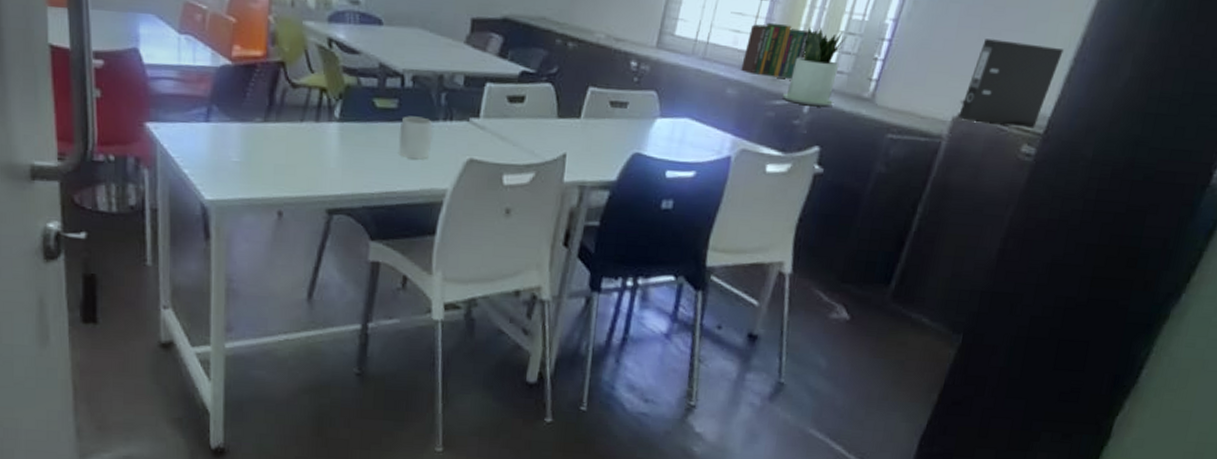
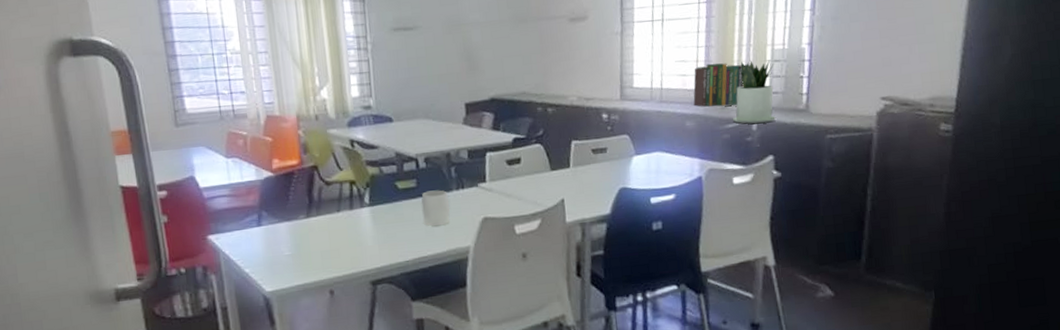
binder: present [958,39,1064,128] -> none [881,42,953,113]

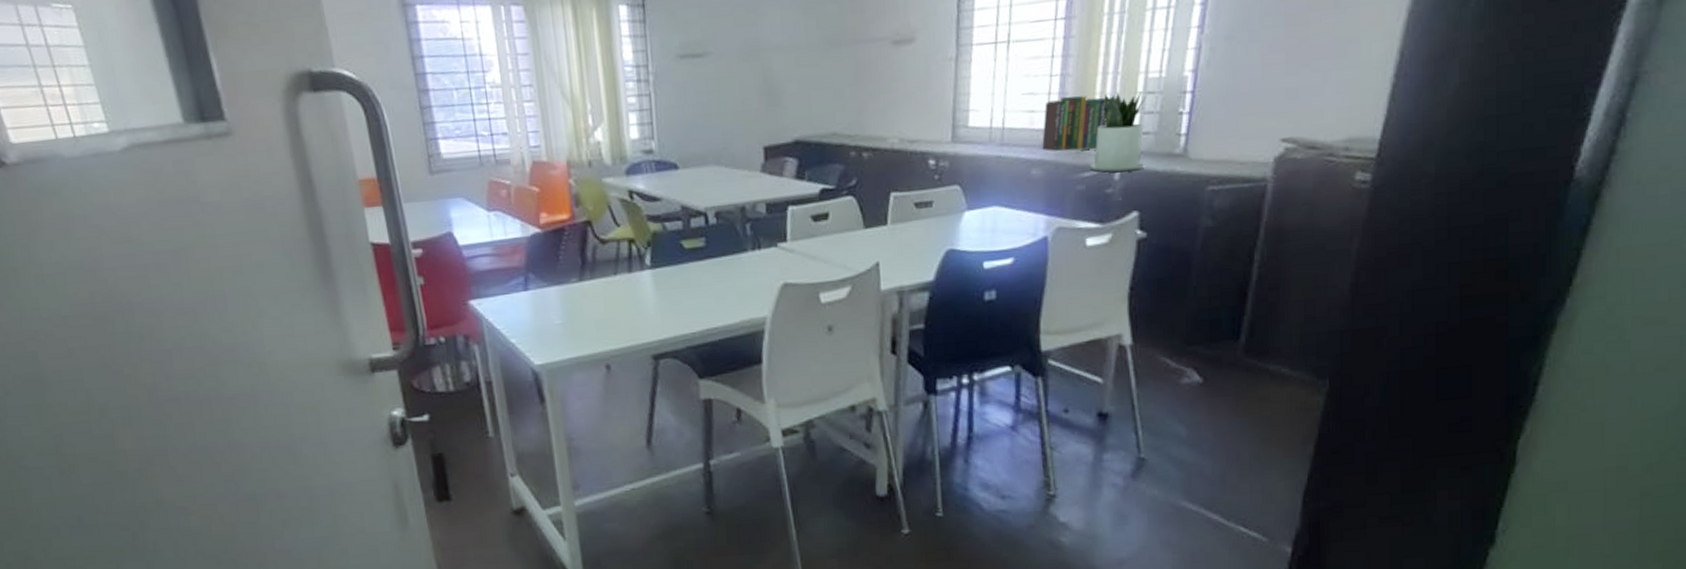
mug: present [421,190,450,227] -> none [710,250,744,293]

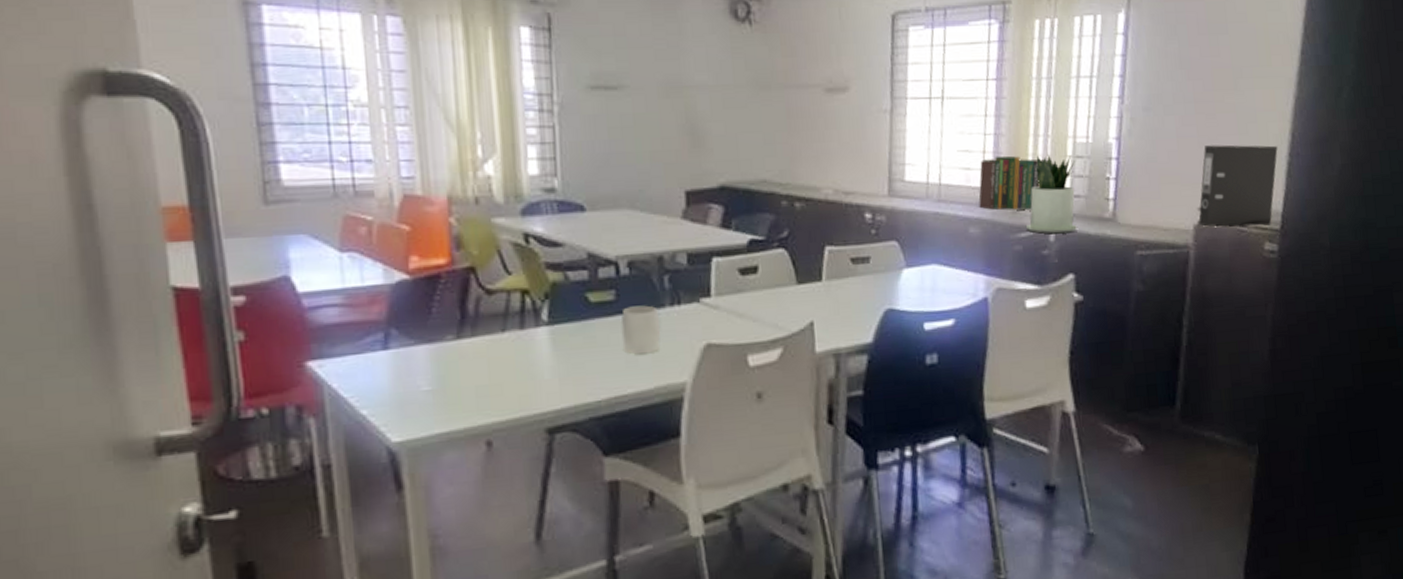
mug: none [710,250,744,293] -> present [620,305,661,355]
binder: none [1280,67,1381,158] -> present [1198,145,1278,227]

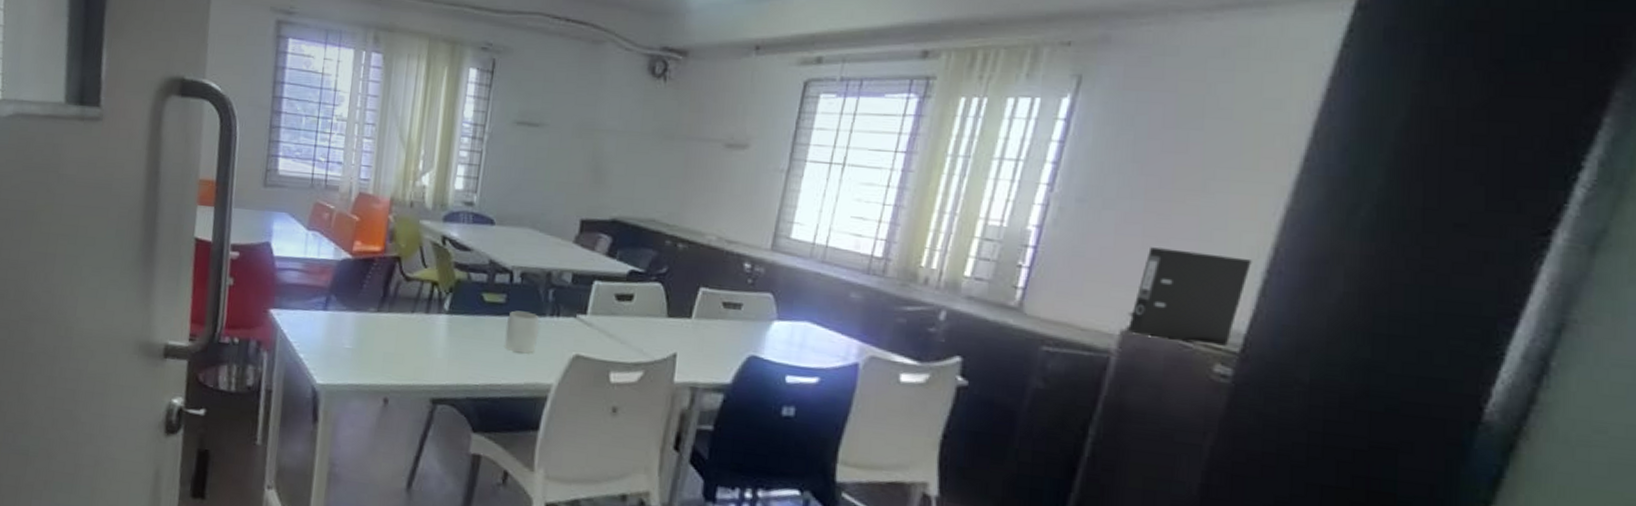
books: present [978,155,1043,211] -> none [865,227,945,286]
planter: present [1025,155,1078,234] -> none [913,232,983,315]

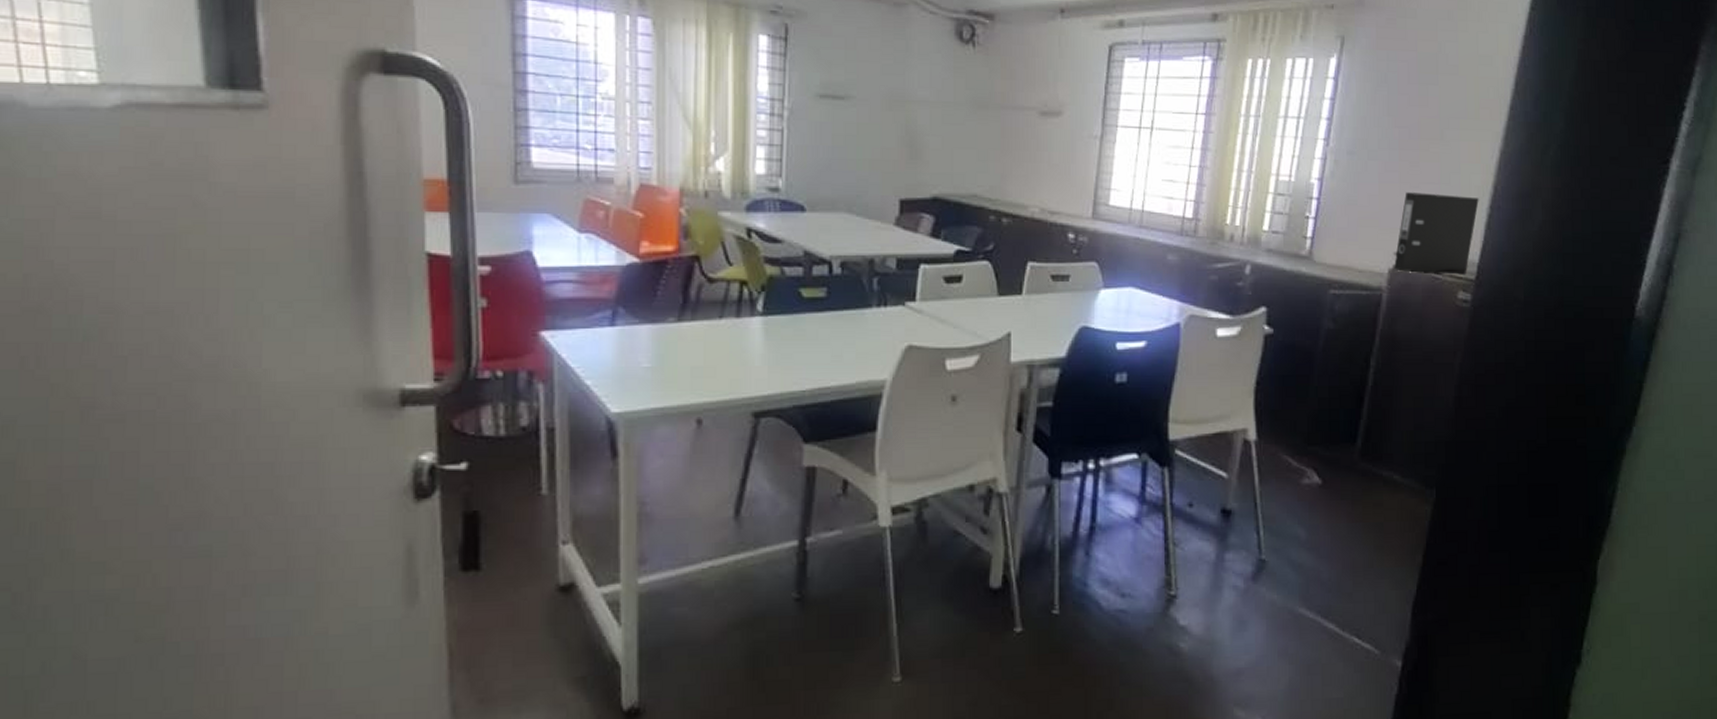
mug: present [504,310,540,354] -> none [829,304,867,350]

